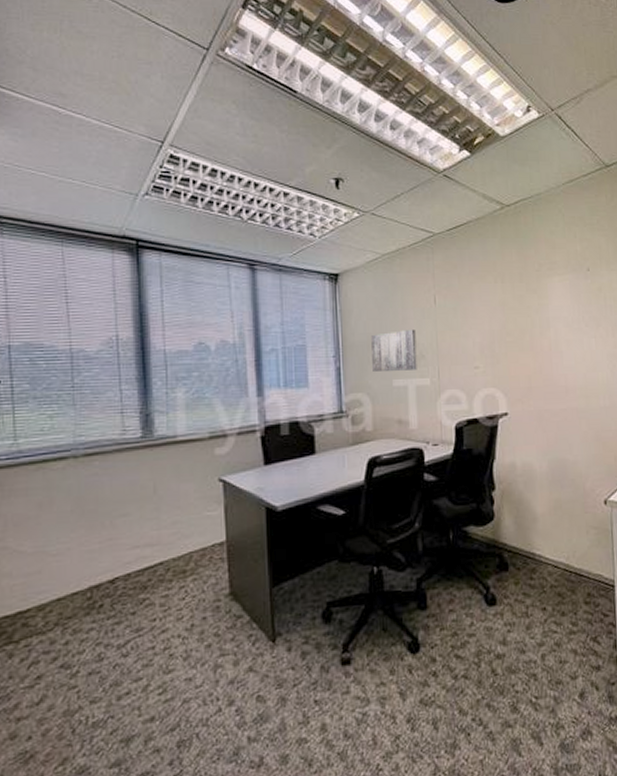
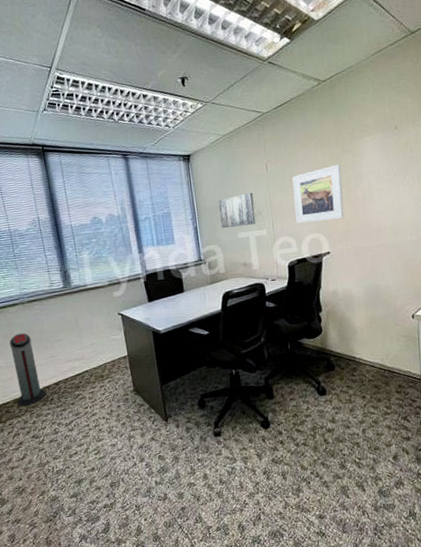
air purifier: none [43,501,93,617] -> present [9,333,46,407]
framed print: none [465,306,527,374] -> present [292,165,344,224]

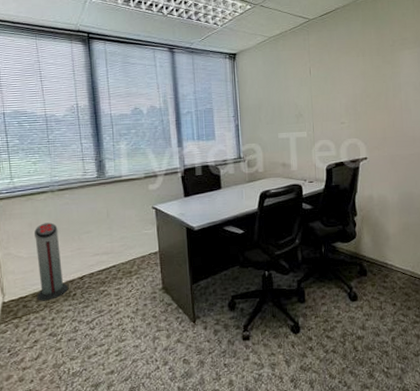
wall art: present [219,192,256,228] -> none [261,94,297,127]
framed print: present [292,165,344,224] -> none [334,74,382,128]

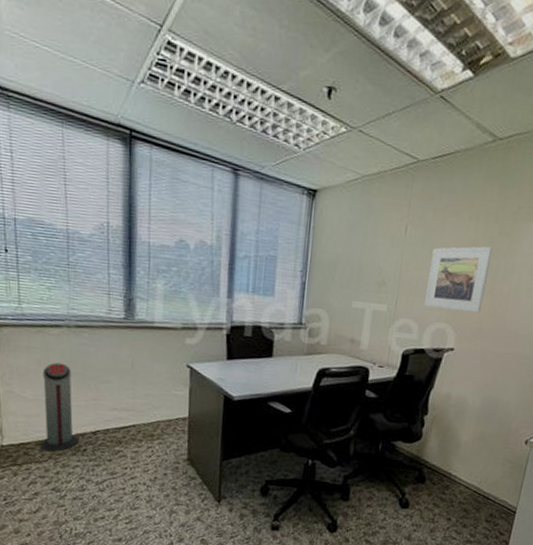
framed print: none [334,74,382,128] -> present [423,246,493,313]

